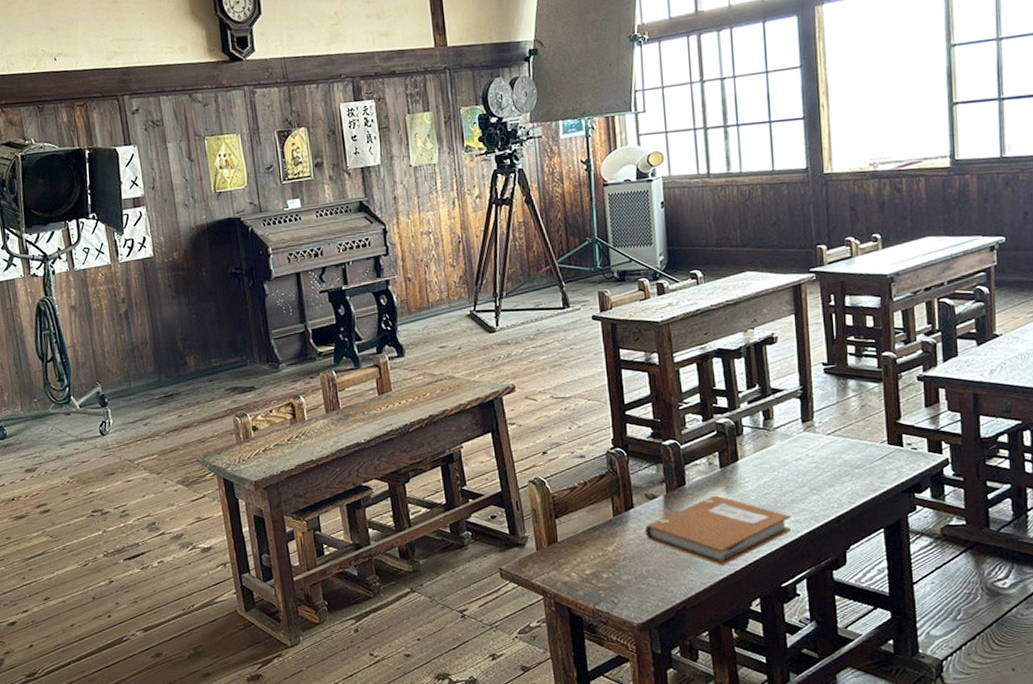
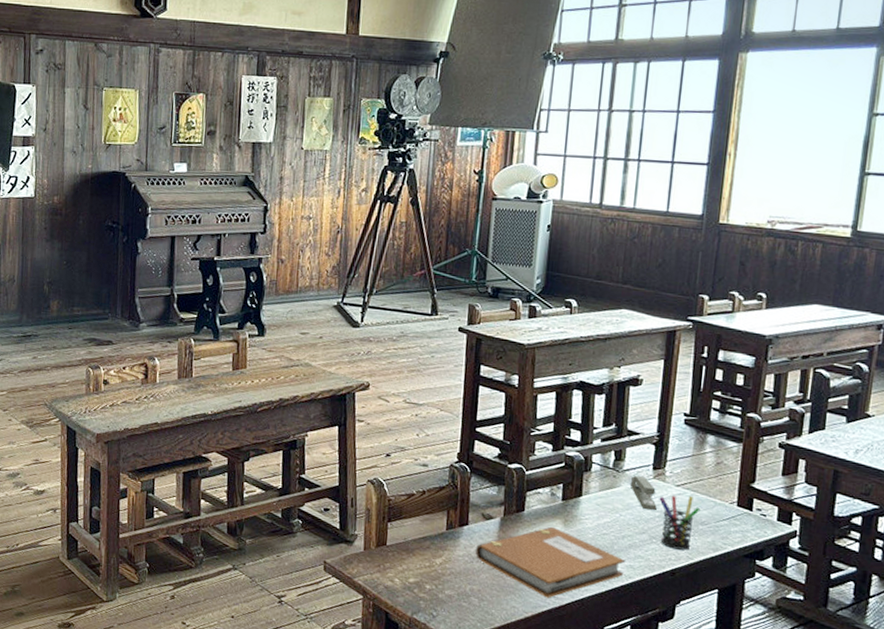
stapler: none [782,431,812,463] -> present [629,476,657,511]
pen holder: none [812,442,854,497] -> present [659,495,701,550]

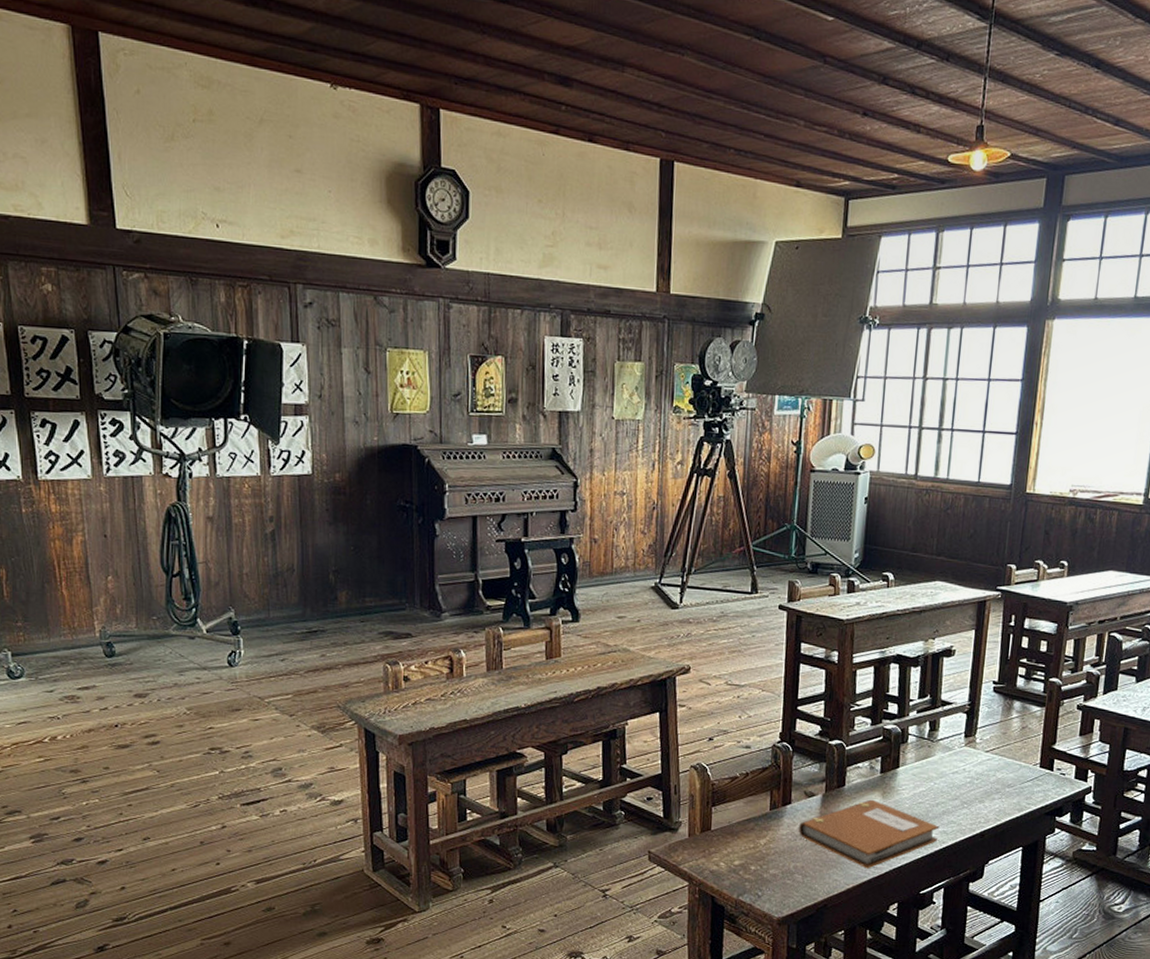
stapler: present [629,476,657,511] -> none [943,745,968,777]
pen holder: present [659,495,701,550] -> none [970,760,1008,813]

